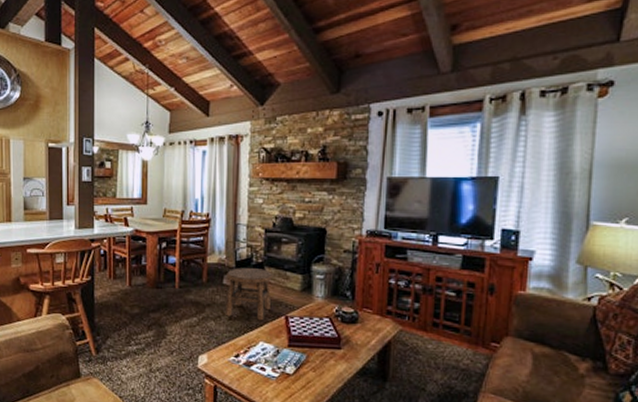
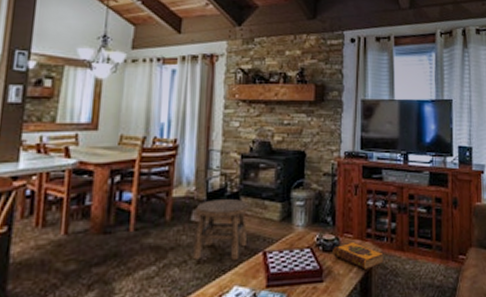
hardback book: none [351,316,404,345] -> present [333,241,384,271]

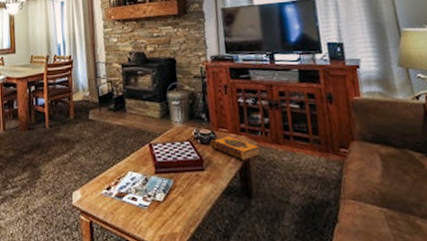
stool: present [192,199,249,261] -> none [91,101,134,151]

